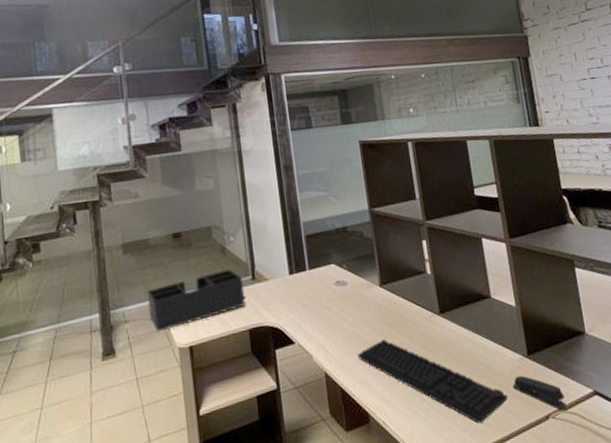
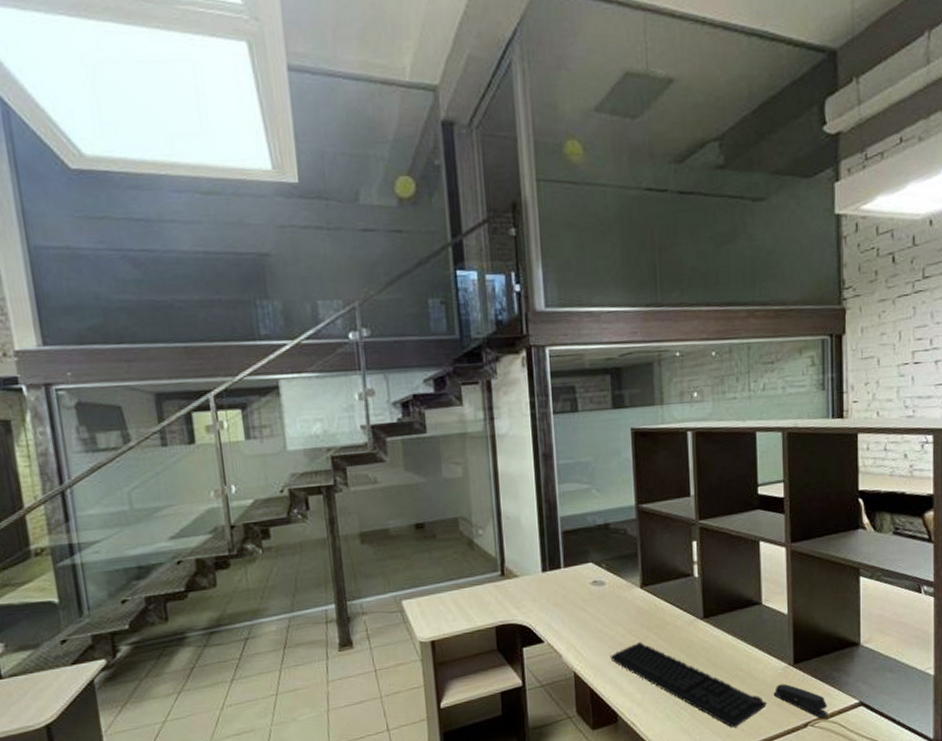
desk organizer: present [146,268,246,332] -> none [386,563,493,625]

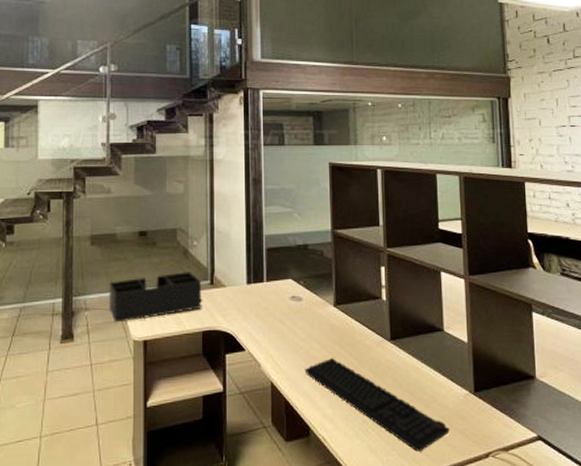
desk organizer: none [386,563,493,625] -> present [108,270,202,323]
stapler: present [773,683,828,719] -> none [456,411,508,450]

